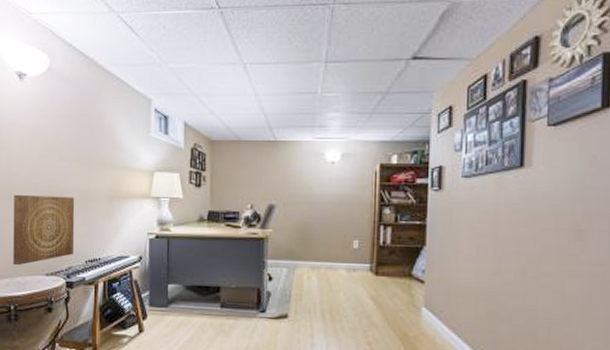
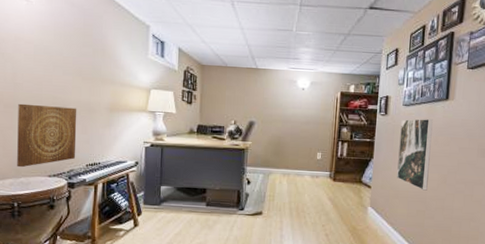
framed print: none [458,192,504,286] -> present [397,118,433,191]

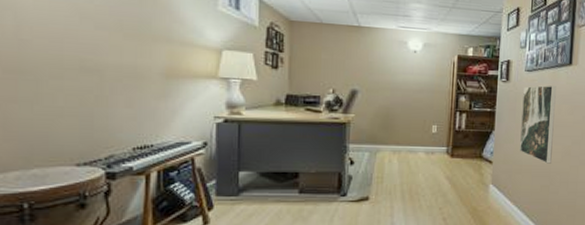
wall art: present [17,103,77,168] -> none [25,67,118,155]

